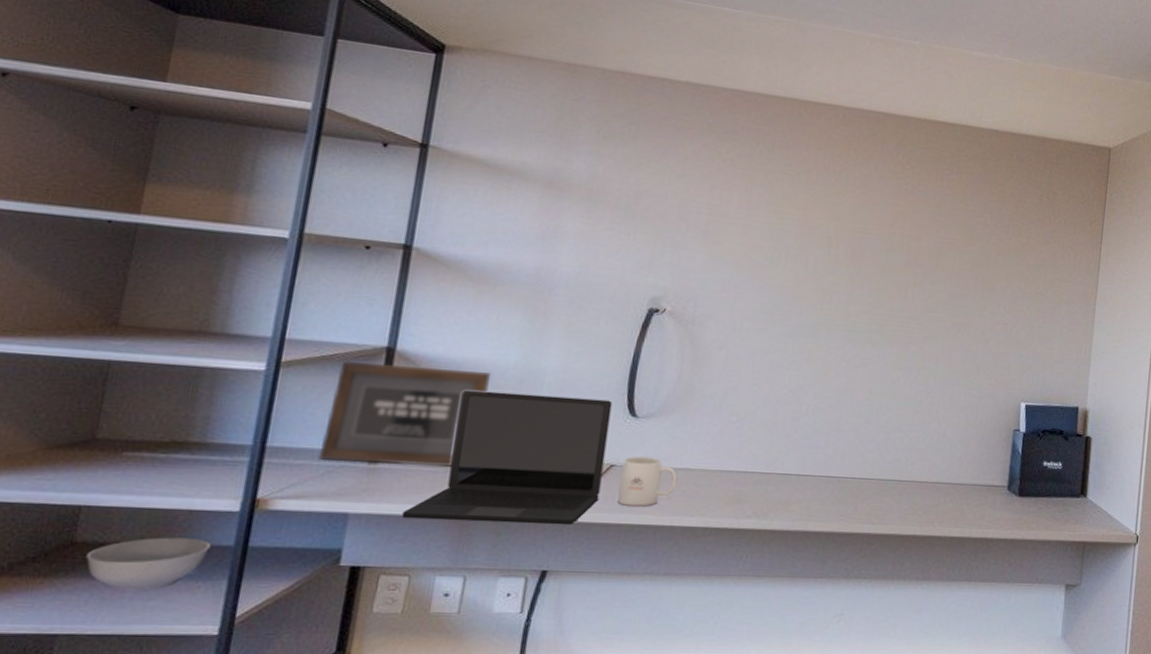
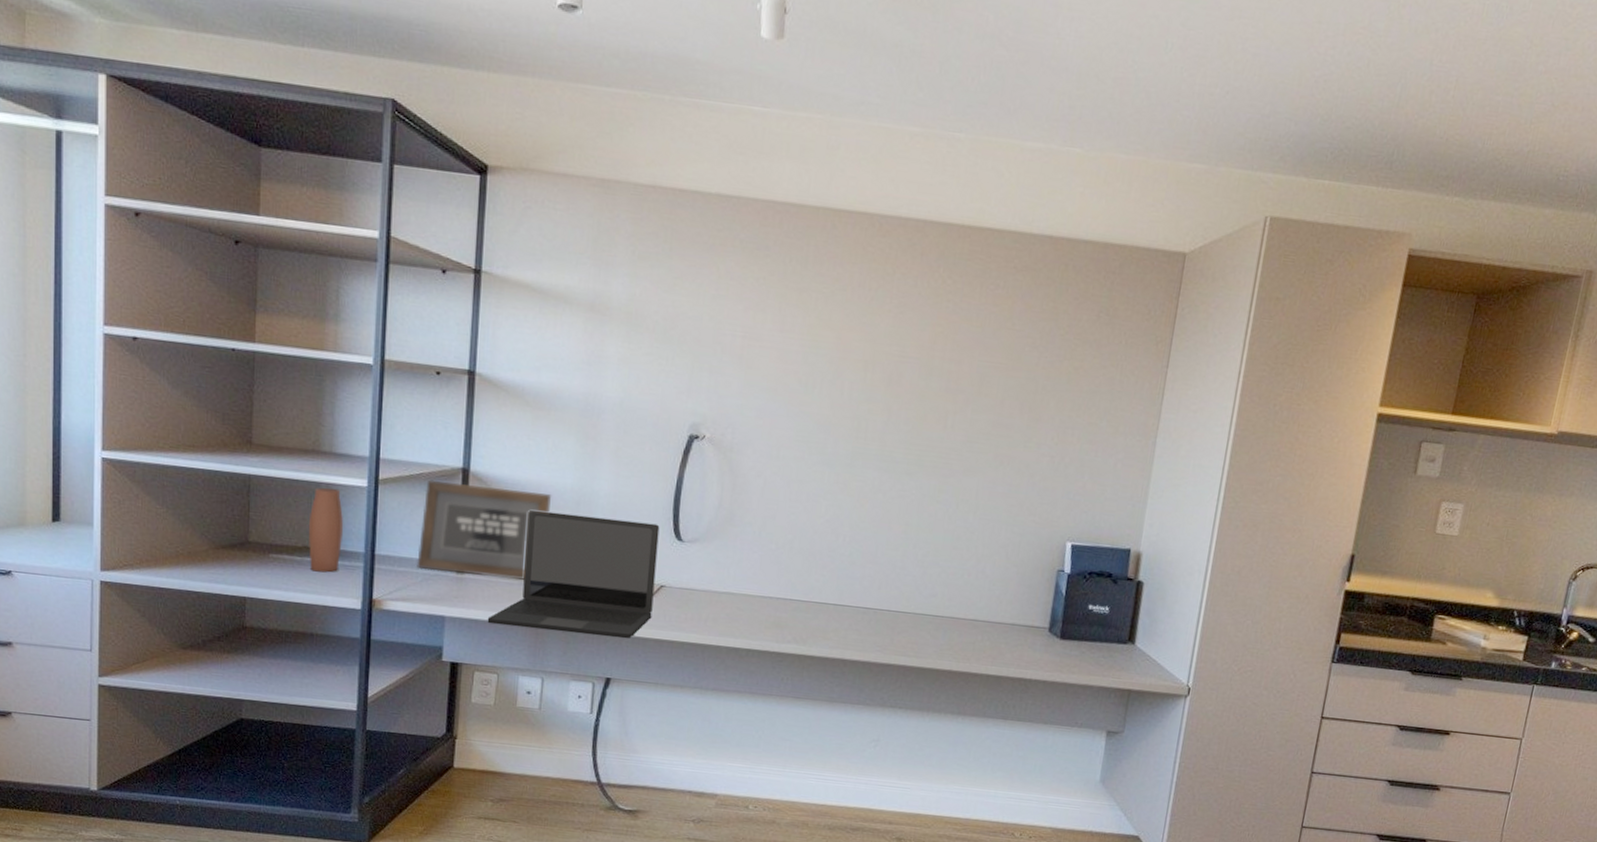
bowl: present [86,537,212,591] -> none [255,627,344,670]
vase: none [177,372,230,471] -> present [308,487,344,573]
mug: present [617,456,678,508] -> none [668,578,722,627]

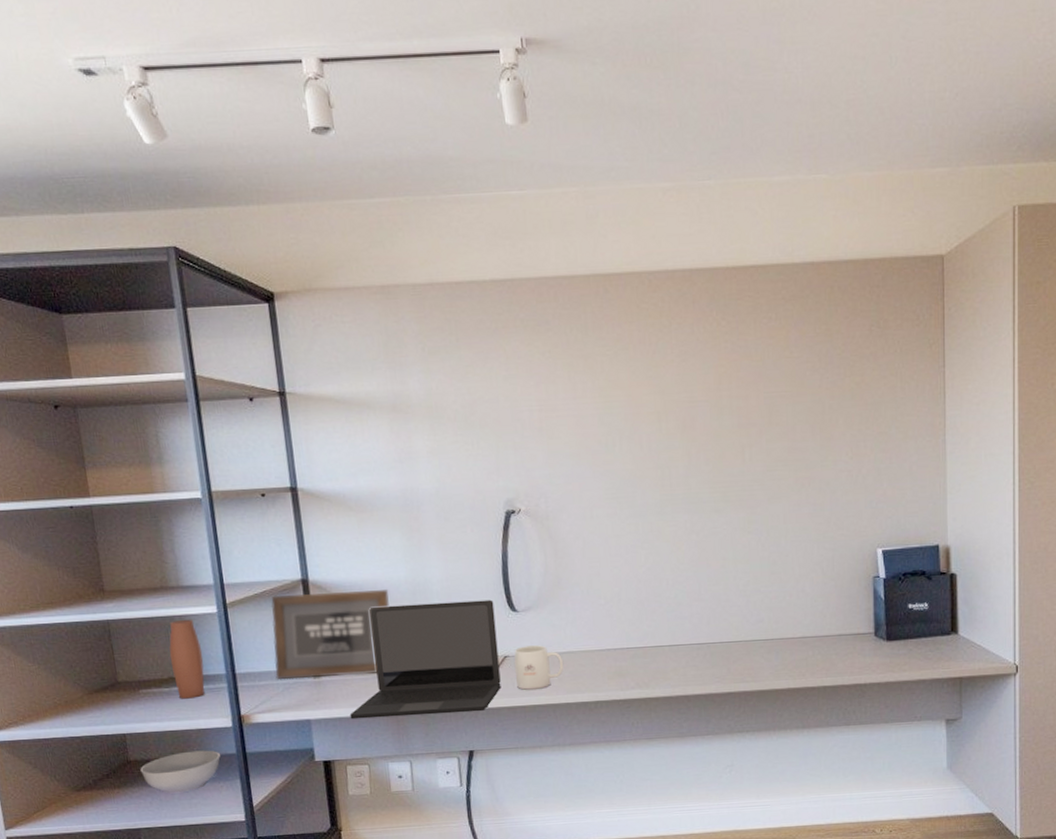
bowl: none [255,627,344,670] -> present [140,750,221,794]
mug: none [668,578,722,627] -> present [513,645,564,691]

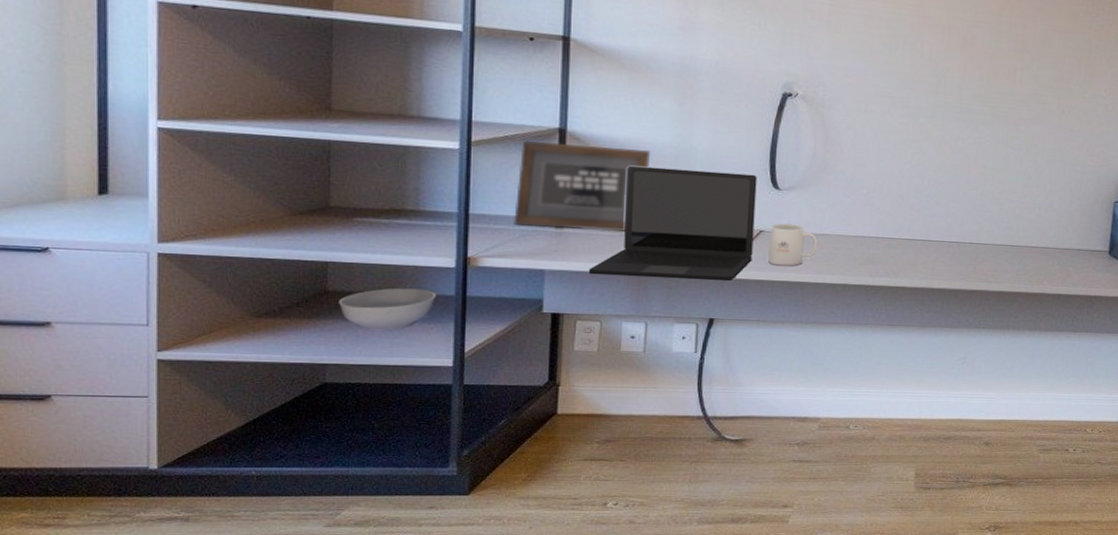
vase: present [169,619,205,699] -> none [395,150,435,234]

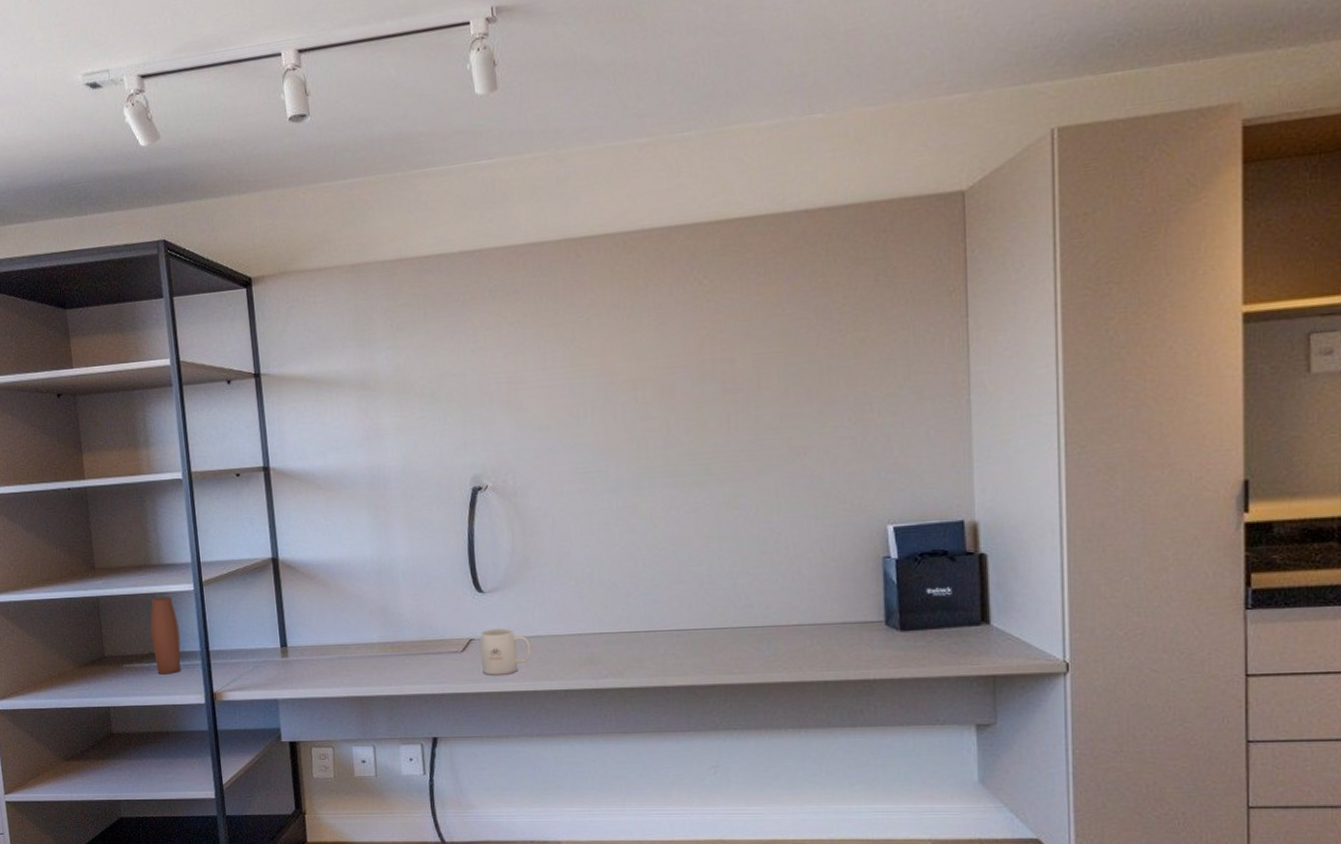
bowl: present [339,287,437,331] -> none [121,726,195,768]
vase: none [395,150,435,234] -> present [150,596,181,675]
picture frame: present [513,141,651,231] -> none [243,568,355,659]
laptop: present [588,165,757,282] -> none [315,580,466,701]

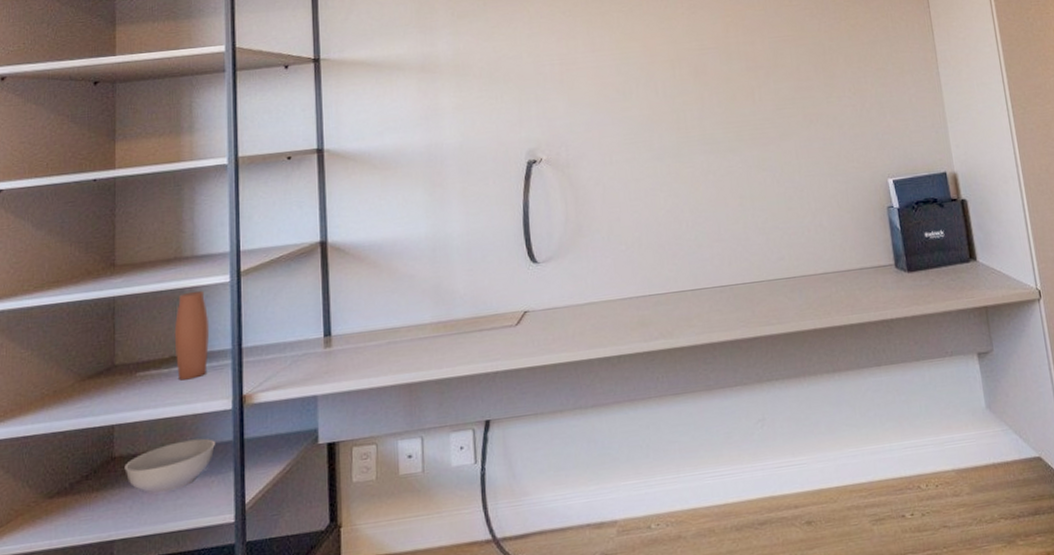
bowl: none [121,726,195,768] -> present [124,438,216,495]
mug: present [479,628,532,677] -> none [533,297,586,348]

